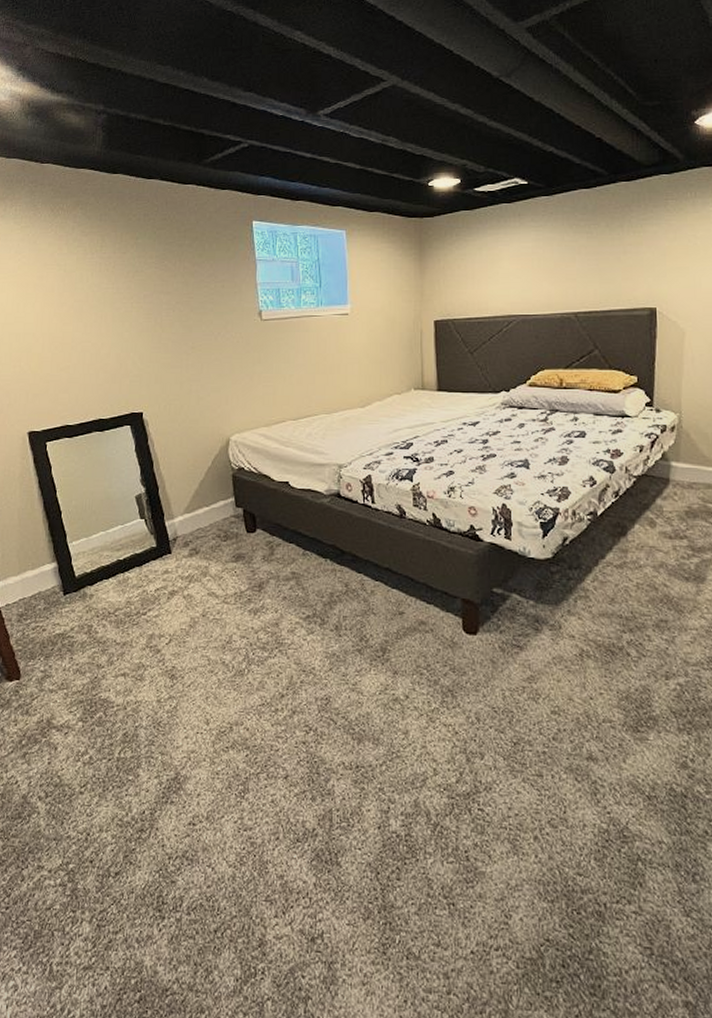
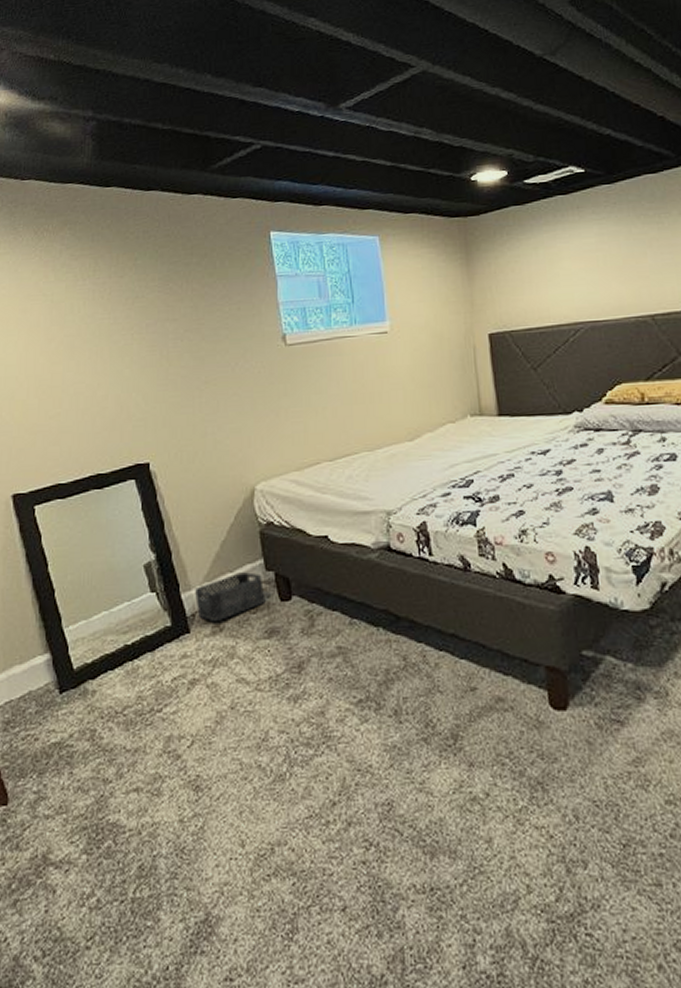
storage bin: none [176,507,235,545] -> present [194,572,266,621]

